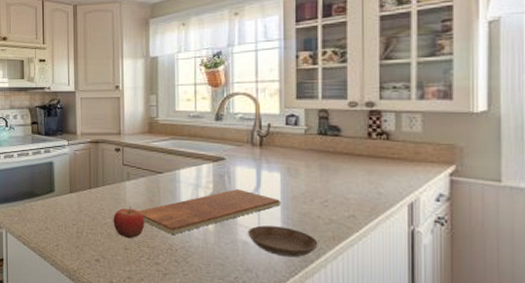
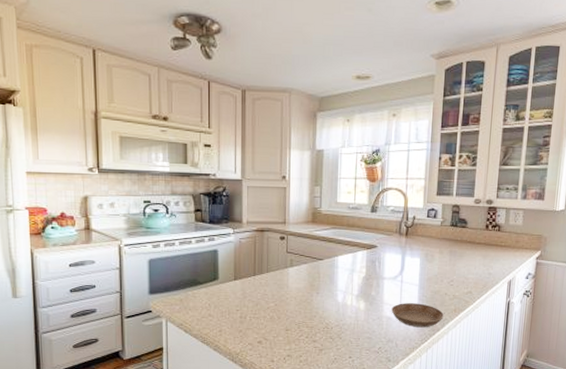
fruit: present [113,206,145,239] -> none [276,291,305,321]
chopping board: present [138,189,282,234] -> none [300,273,419,314]

